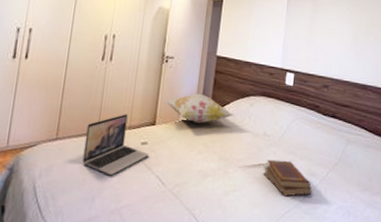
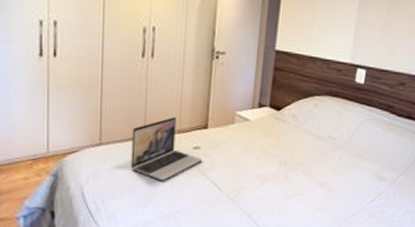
decorative pillow: present [165,93,233,124] -> none [218,93,295,127]
book set: present [263,159,313,197] -> none [327,163,381,201]

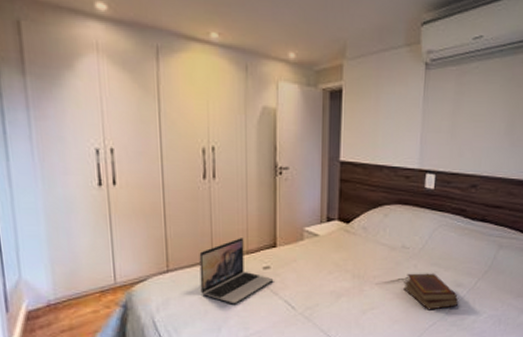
book set: none [327,163,381,201] -> present [403,273,459,310]

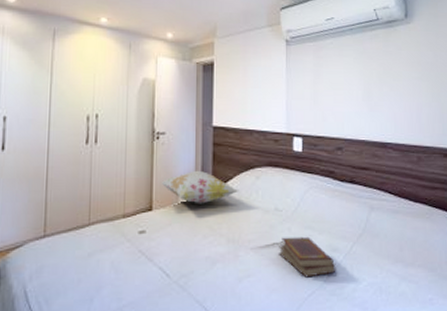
laptop: present [199,238,273,304] -> none [75,201,148,272]
decorative pillow: none [285,207,365,241] -> present [161,170,238,204]

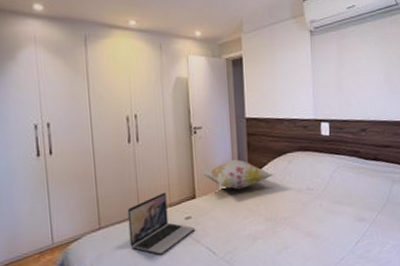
laptop: none [75,201,148,272] -> present [127,192,194,255]
book set: present [279,236,336,278] -> none [312,210,364,246]

